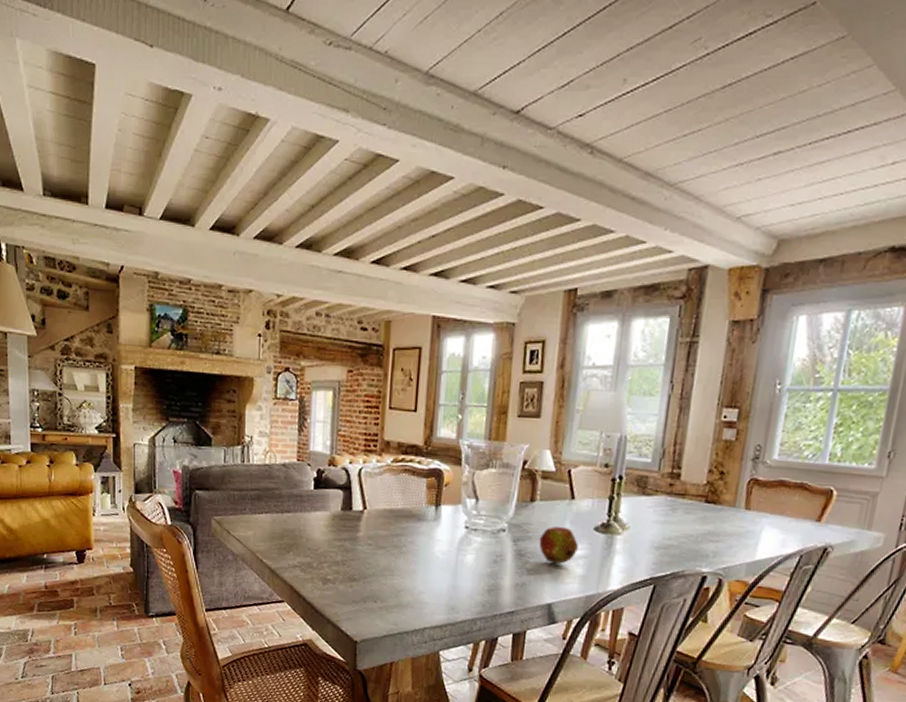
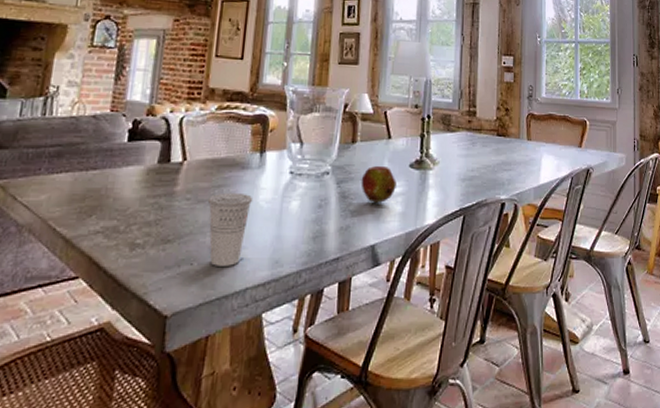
cup: none [388,541,430,607] -> present [208,192,253,266]

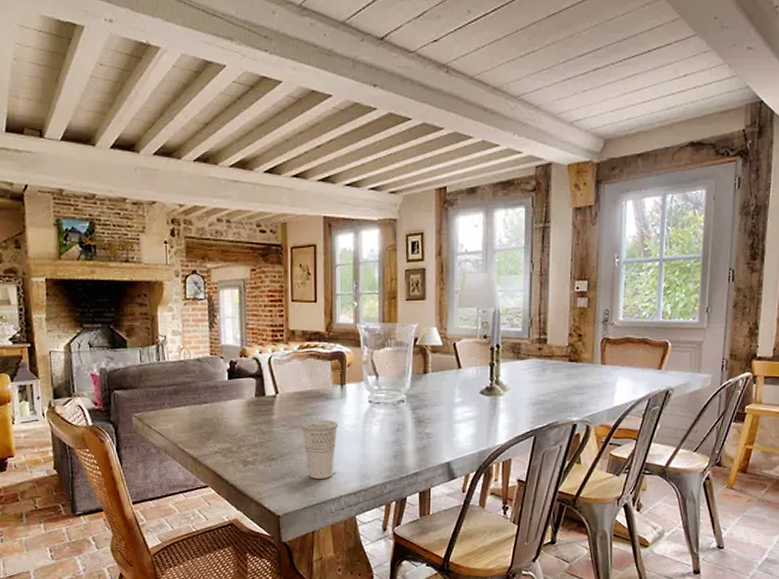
fruit: present [361,165,398,203] -> none [434,393,469,426]

